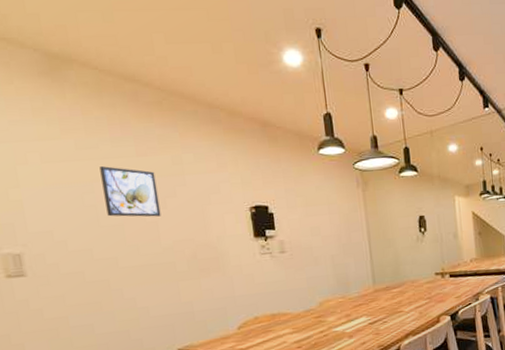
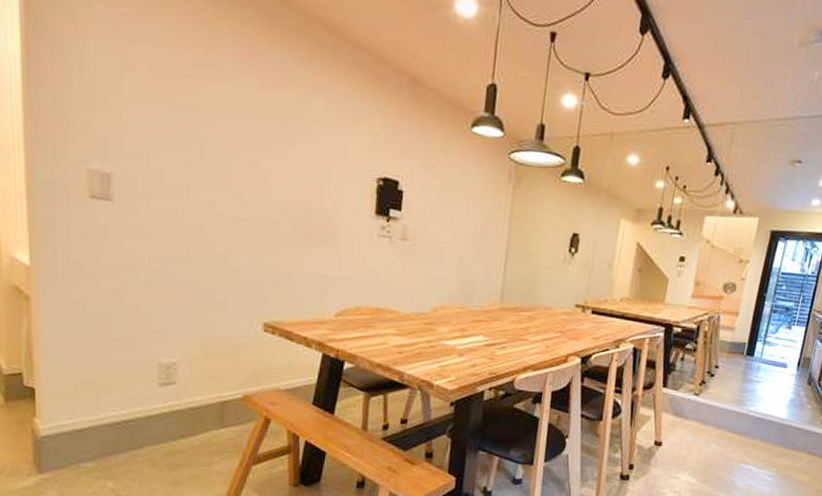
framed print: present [99,166,161,217] -> none [214,91,277,166]

